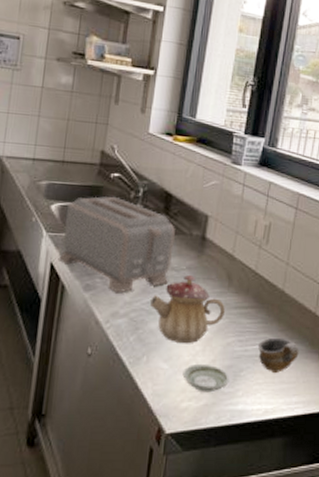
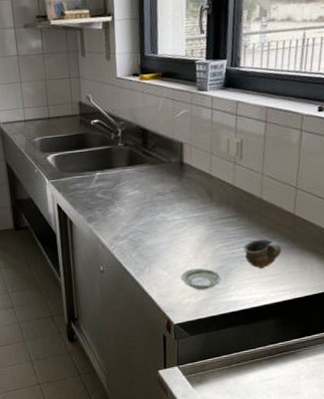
toaster: present [58,196,176,293] -> none [61,140,157,221]
teapot: present [150,275,226,344] -> none [144,197,211,254]

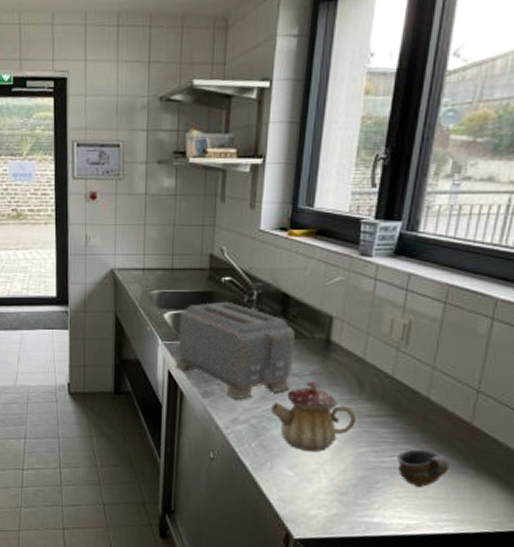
toaster: none [61,140,157,221] -> present [174,301,296,400]
teapot: none [144,197,211,254] -> present [271,381,357,452]
saucer: present [180,267,221,290] -> none [310,472,363,503]

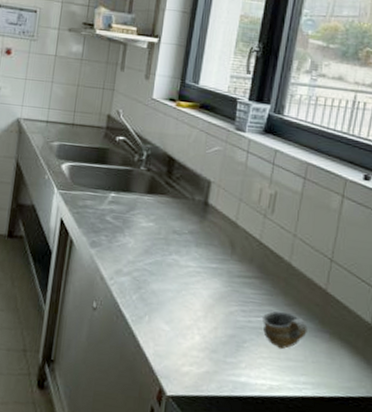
toaster: present [174,301,296,400] -> none [67,158,178,252]
teapot: present [271,381,357,452] -> none [153,239,229,309]

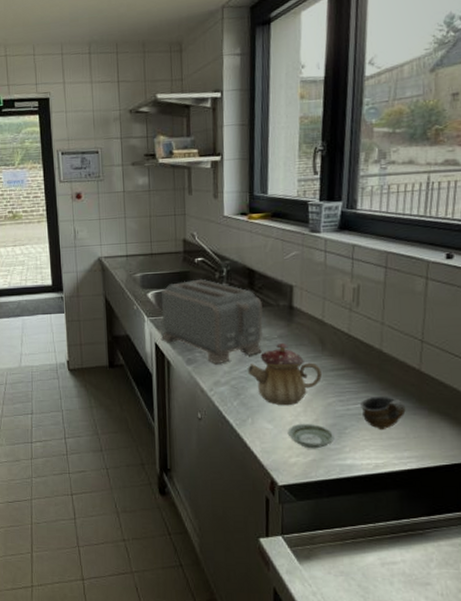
toaster: none [67,158,178,252] -> present [160,279,264,365]
teapot: none [153,239,229,309] -> present [248,343,323,406]
saucer: none [184,329,232,360] -> present [287,423,334,449]

